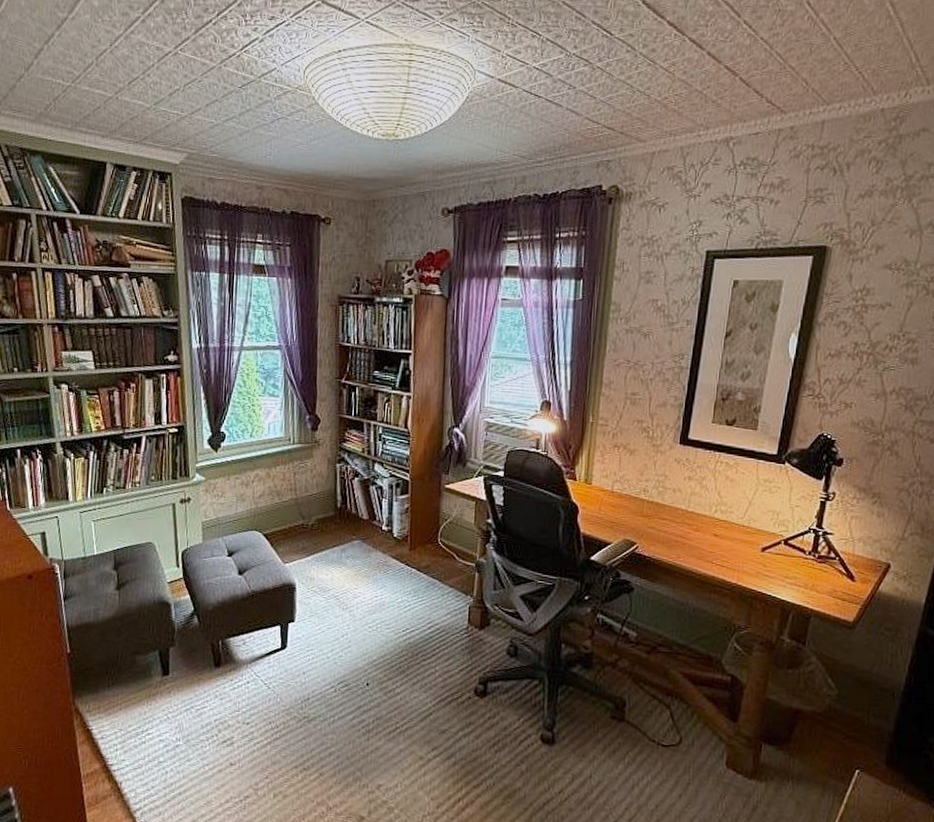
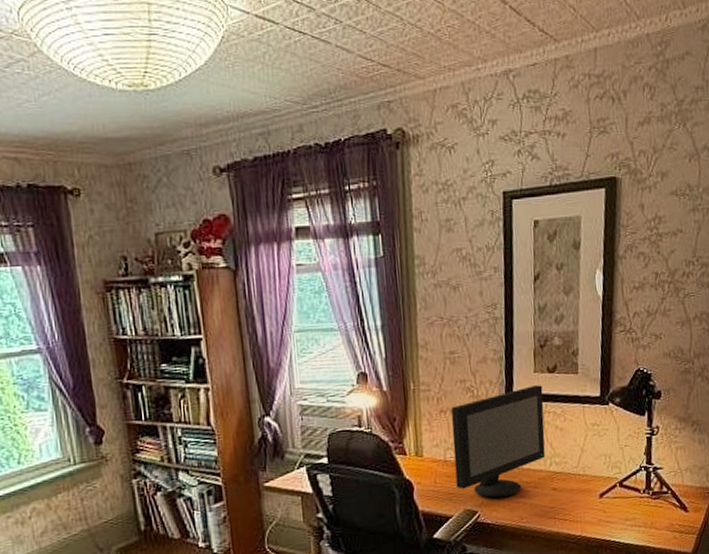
computer monitor: none [619,435,719,535] -> present [451,385,545,498]

